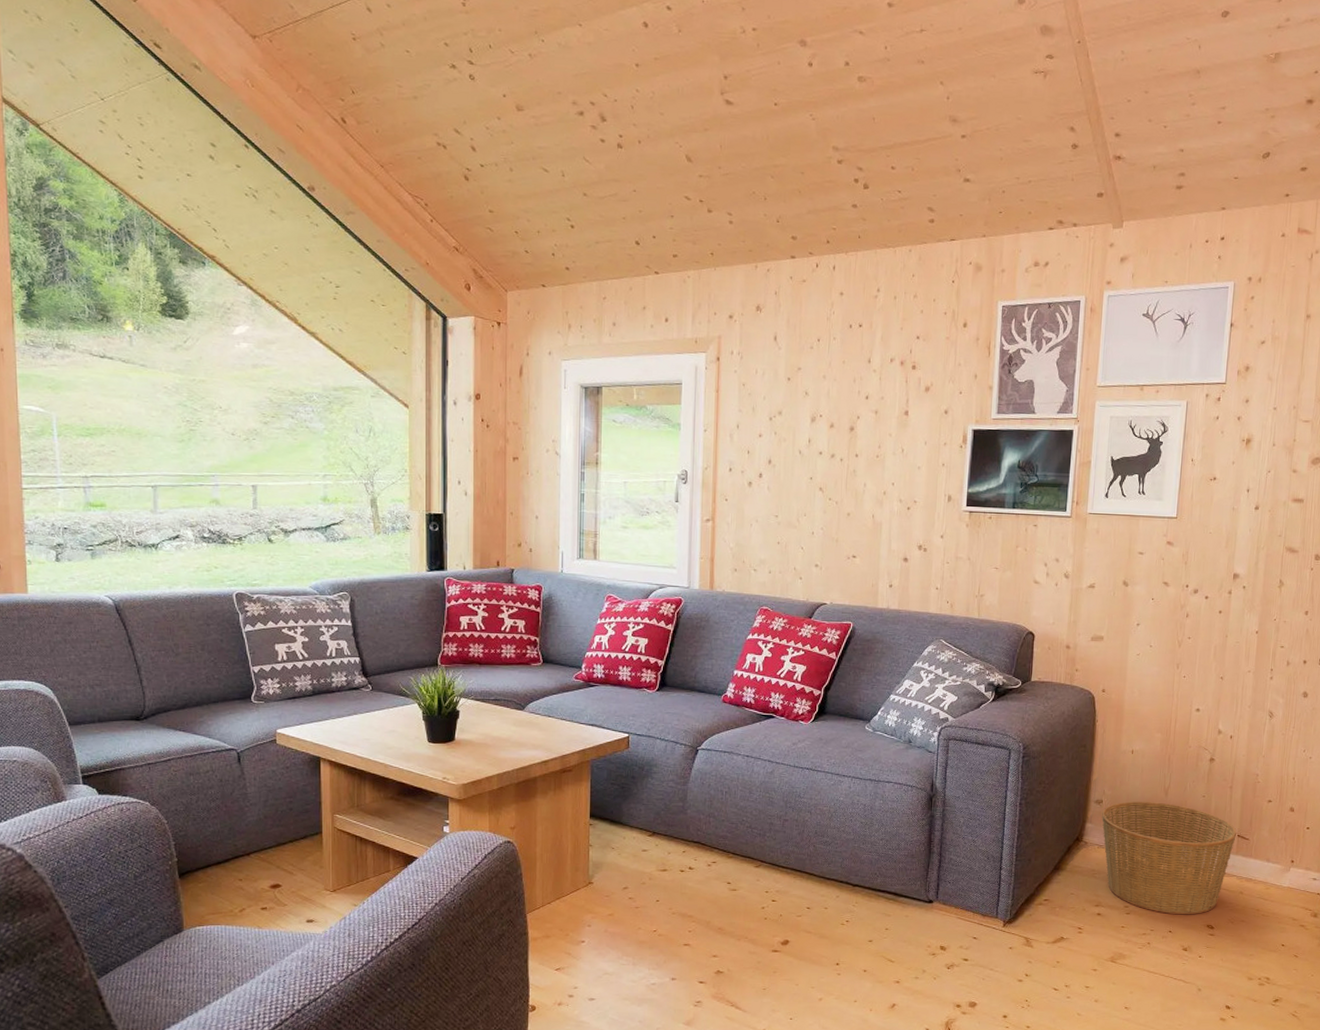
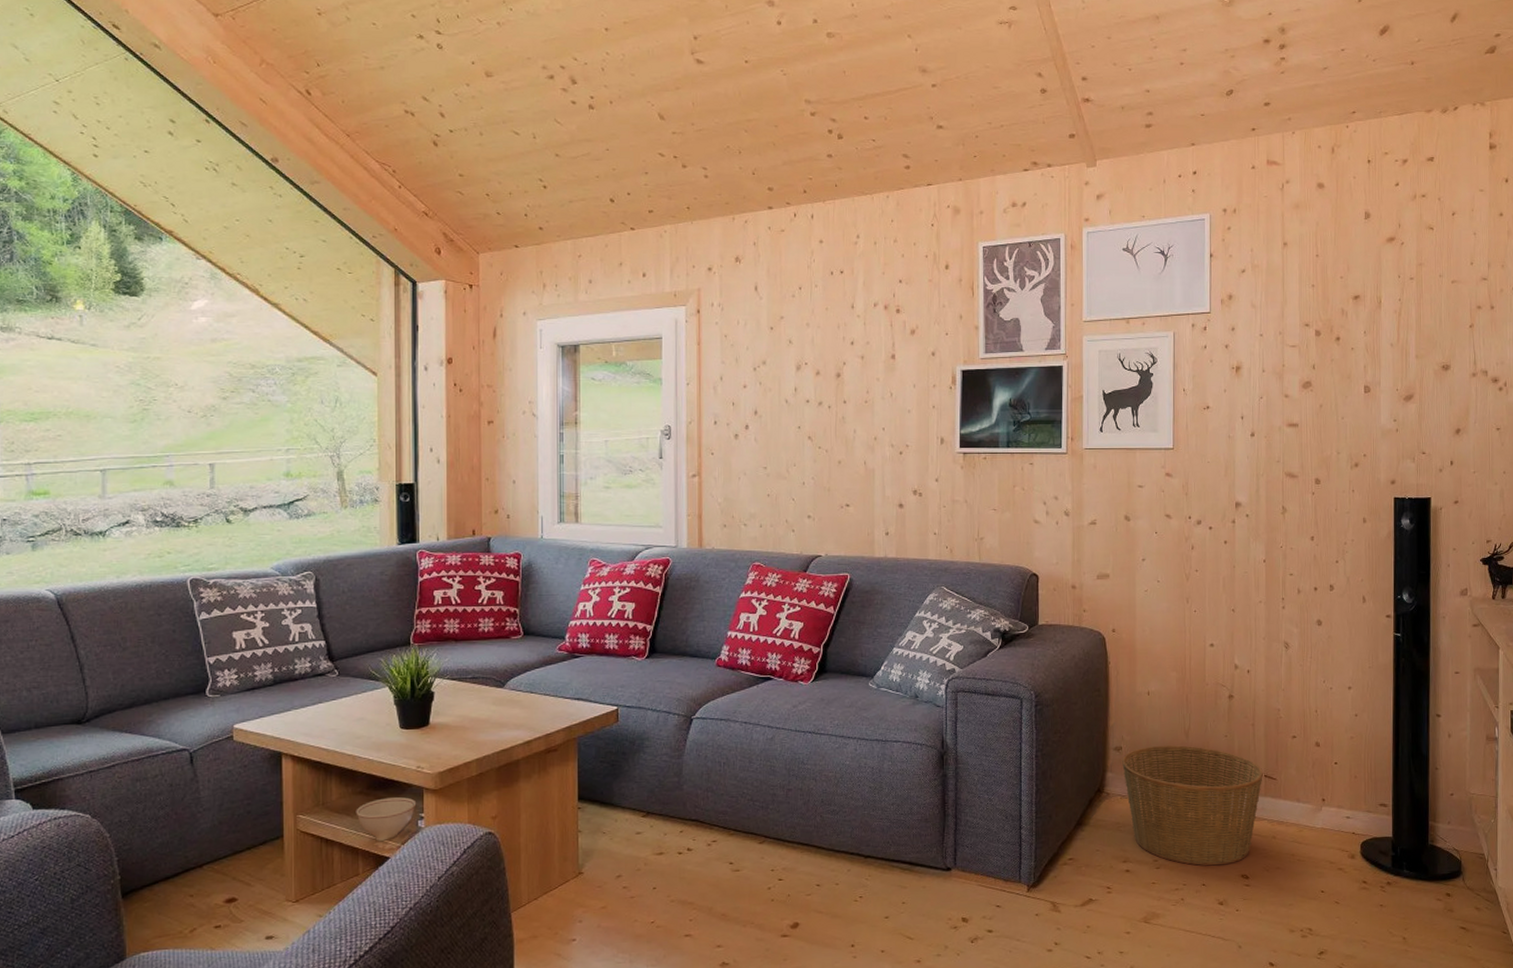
bowl: none [387,804,442,844] -> present [356,797,417,842]

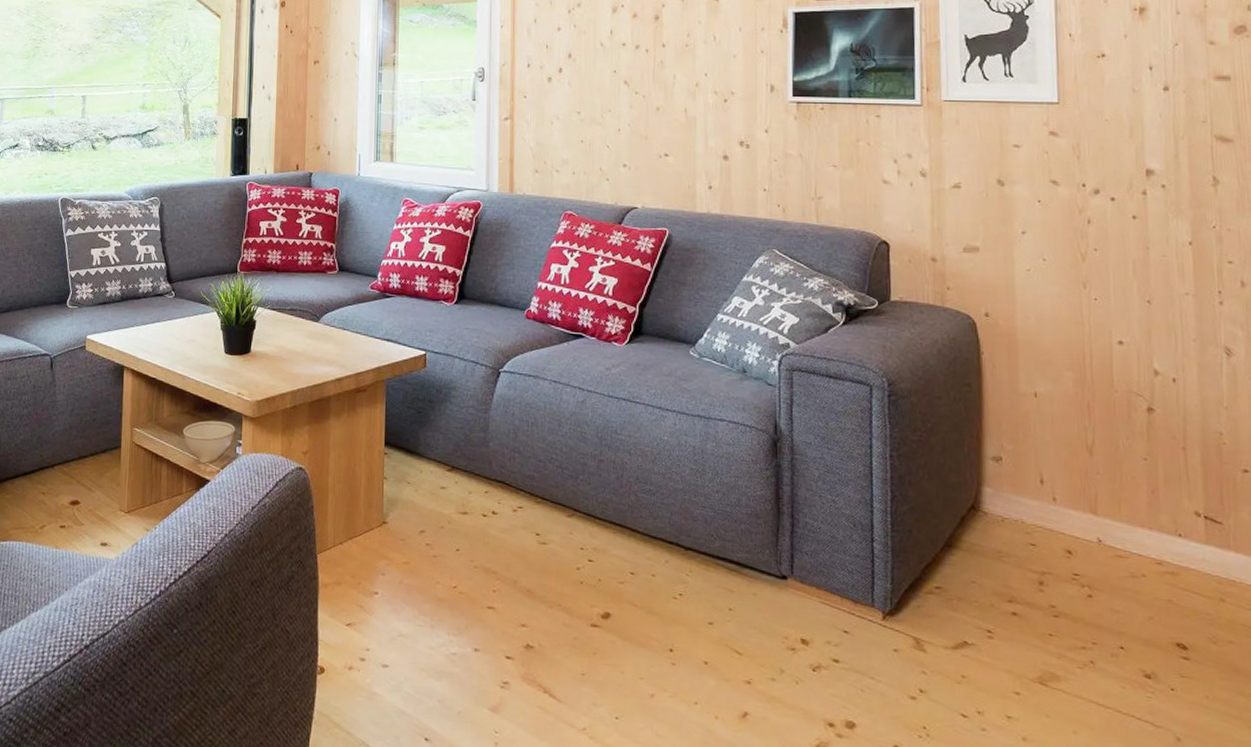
basket: present [1122,745,1263,866] -> none [1003,460,1202,627]

